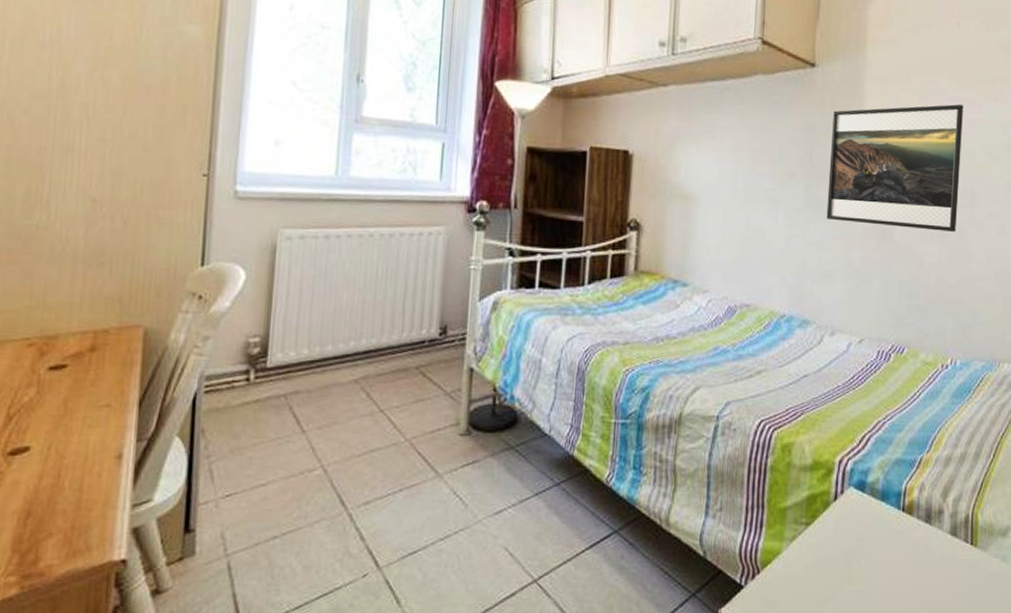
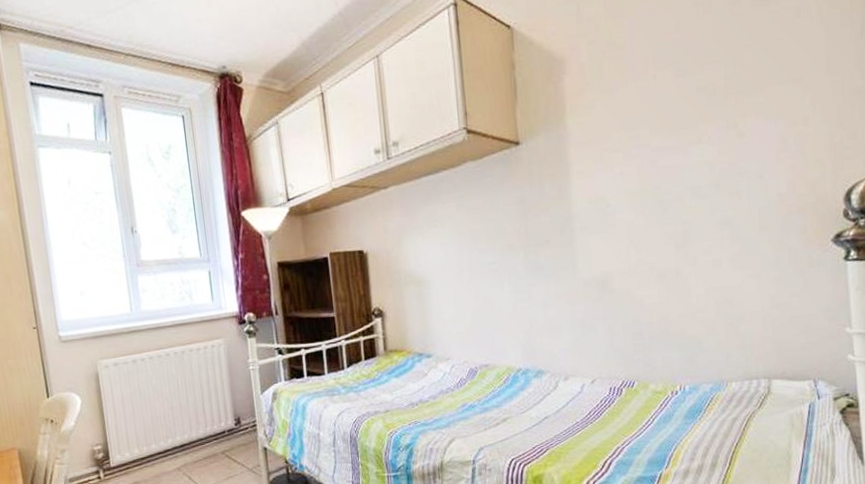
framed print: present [826,104,963,232] -> none [542,152,673,280]

